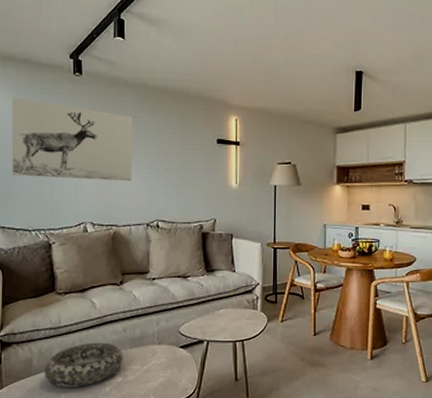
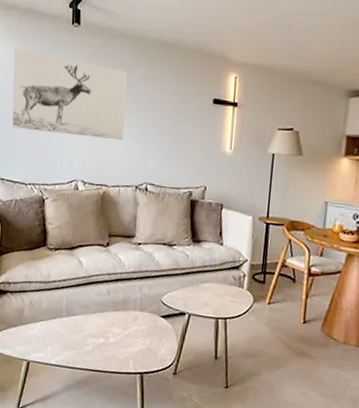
decorative bowl: present [43,342,123,387] -> none [33,300,106,342]

